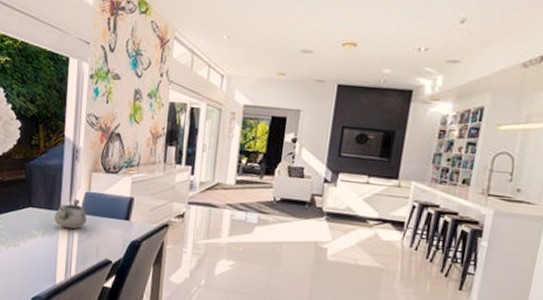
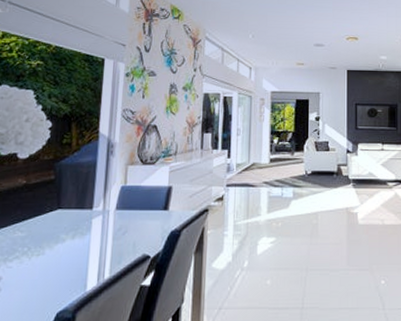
decorative bowl: present [54,199,87,229] -> none [86,195,123,227]

